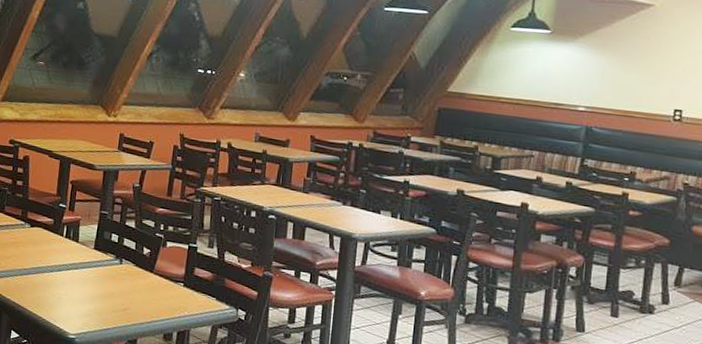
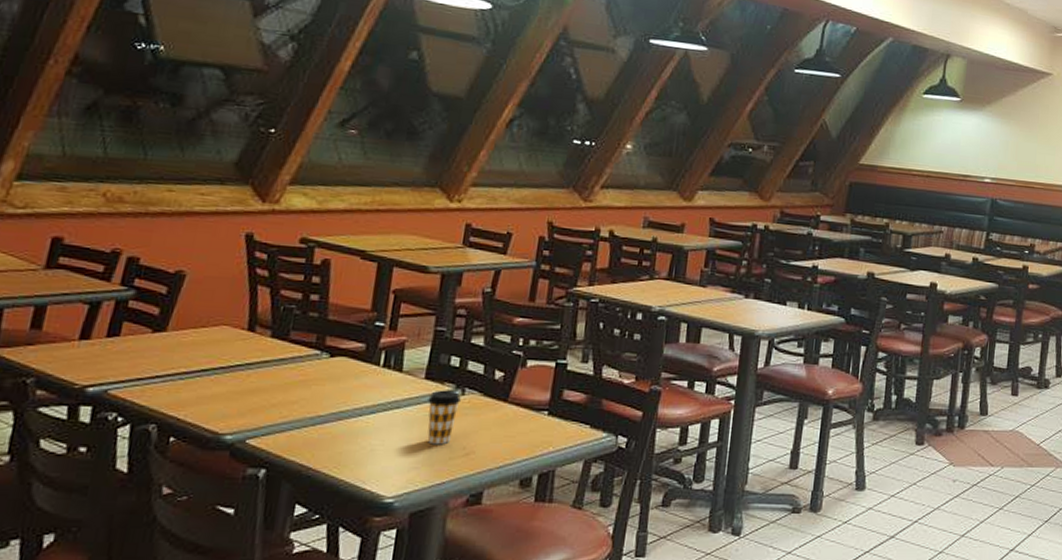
coffee cup: none [96,258,120,300] -> present [427,390,461,445]

